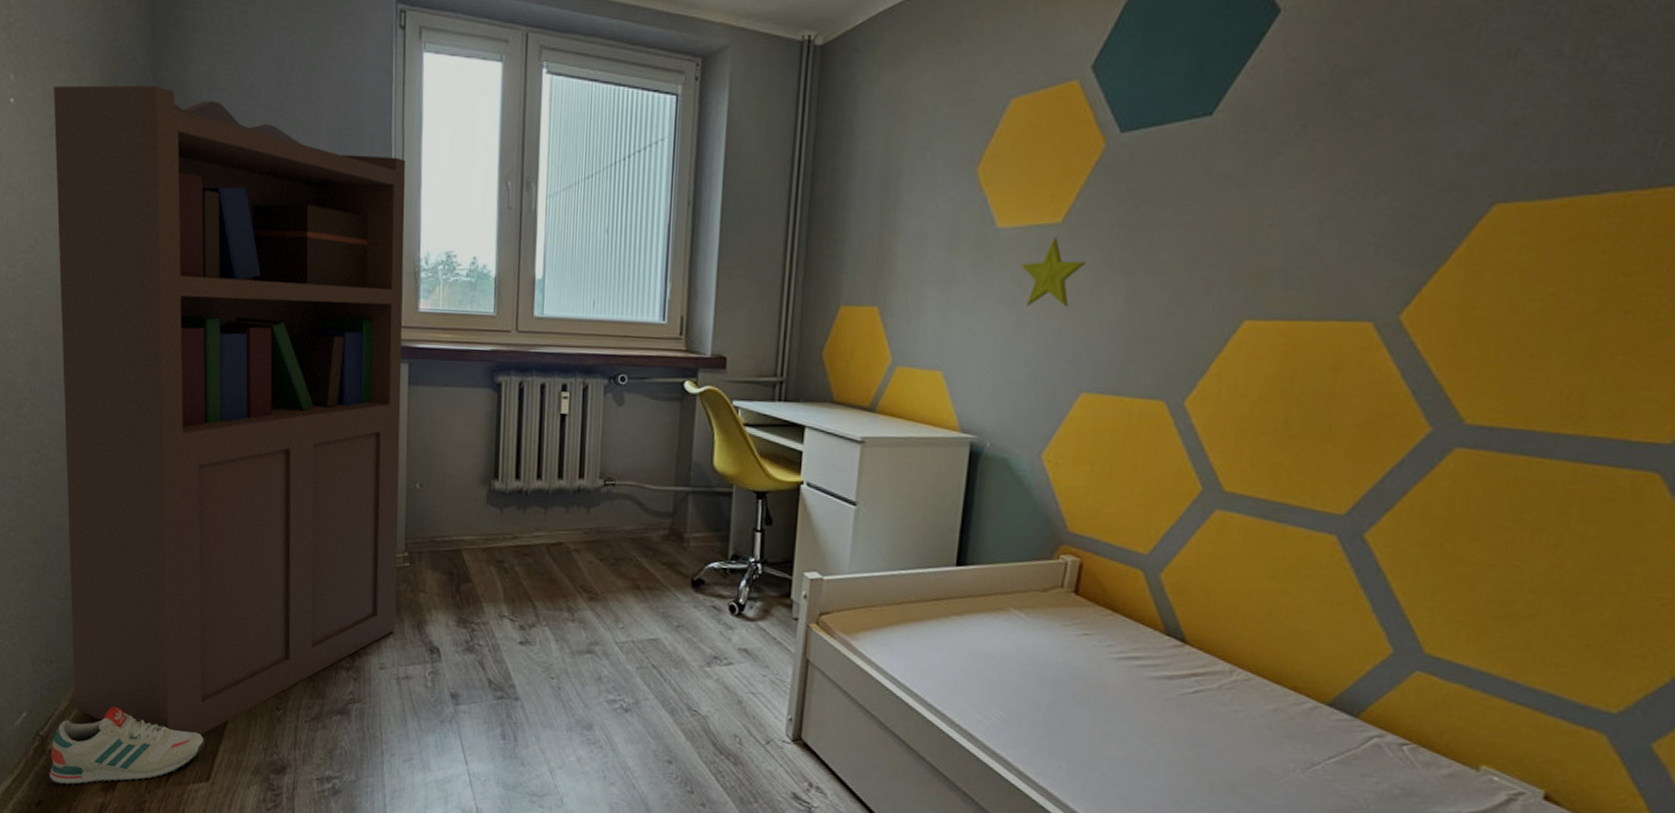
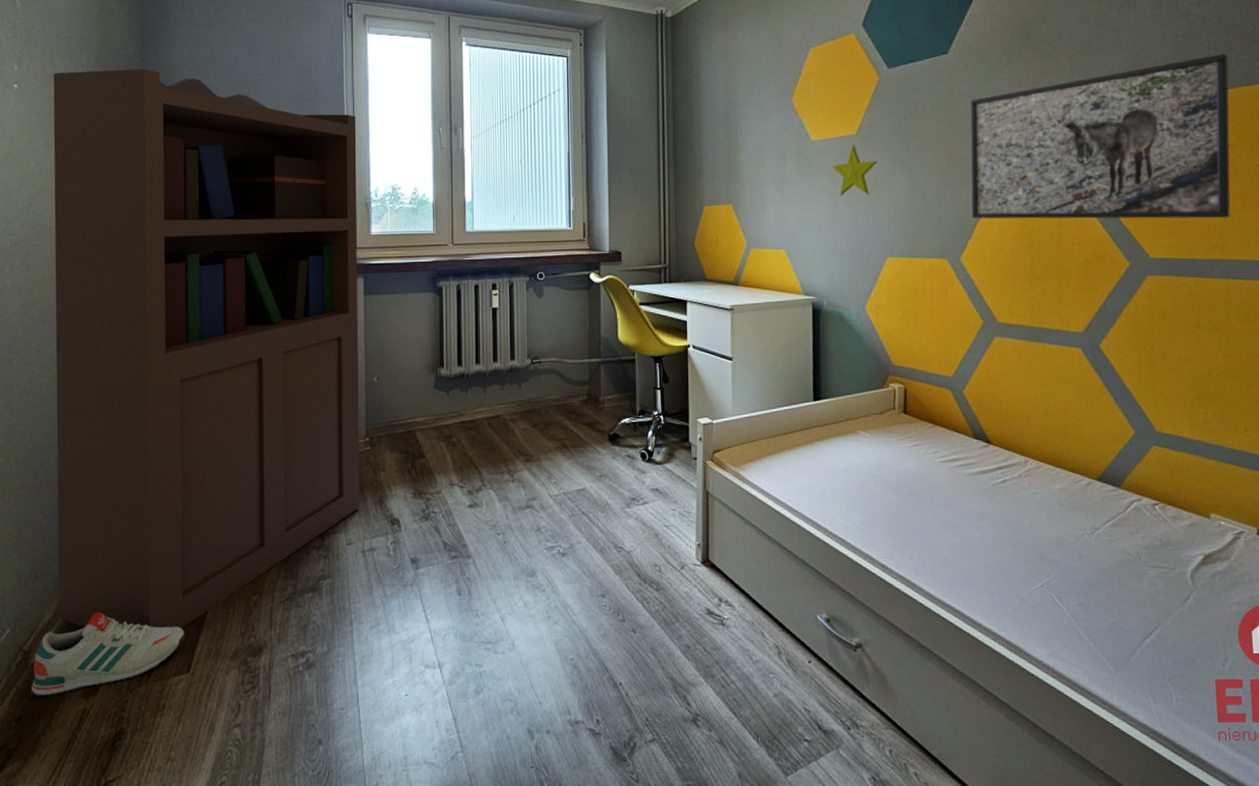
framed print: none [1209,136,1655,378] -> present [970,54,1231,219]

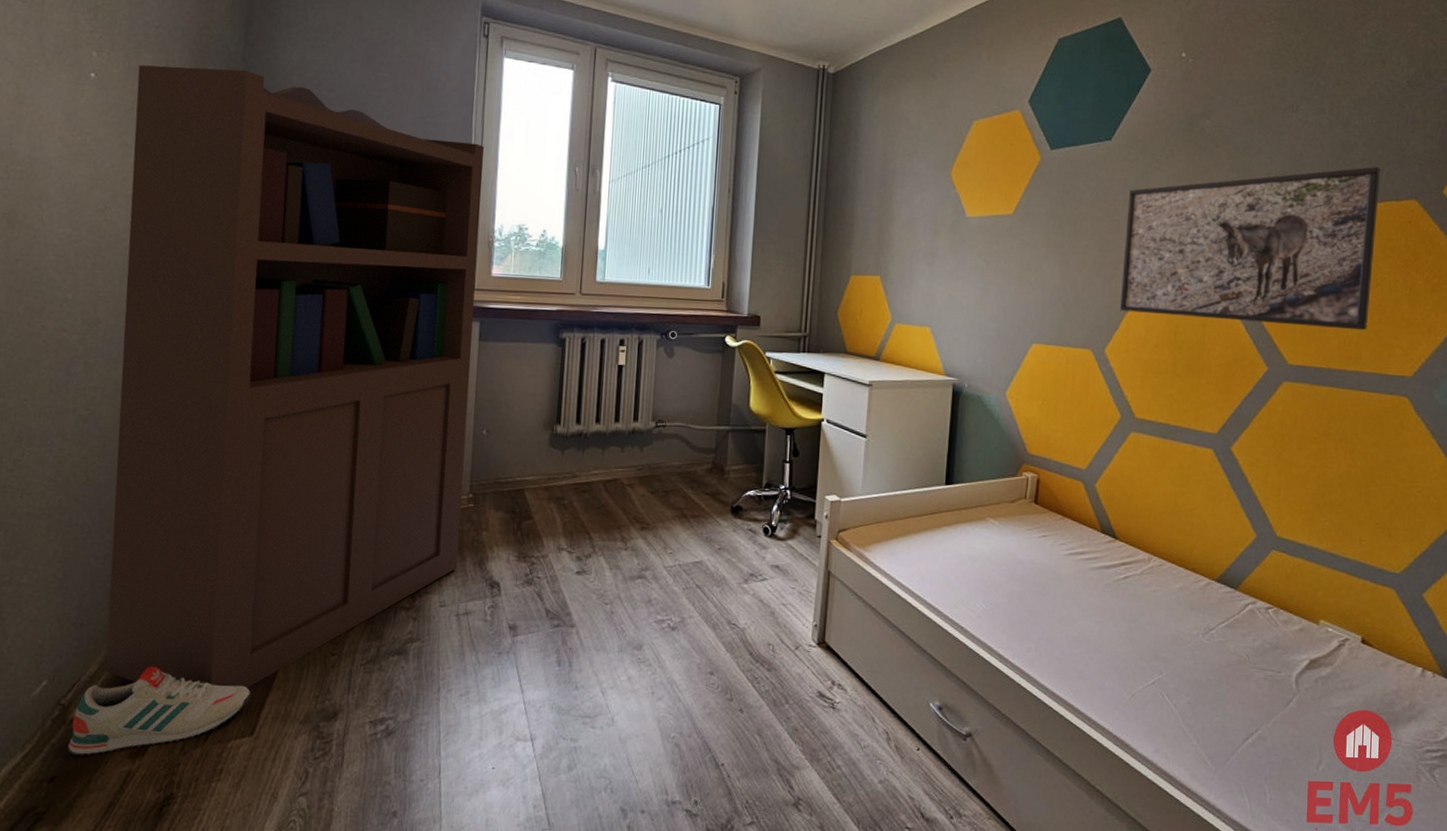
decorative star: present [832,145,878,197] -> none [985,225,1031,278]

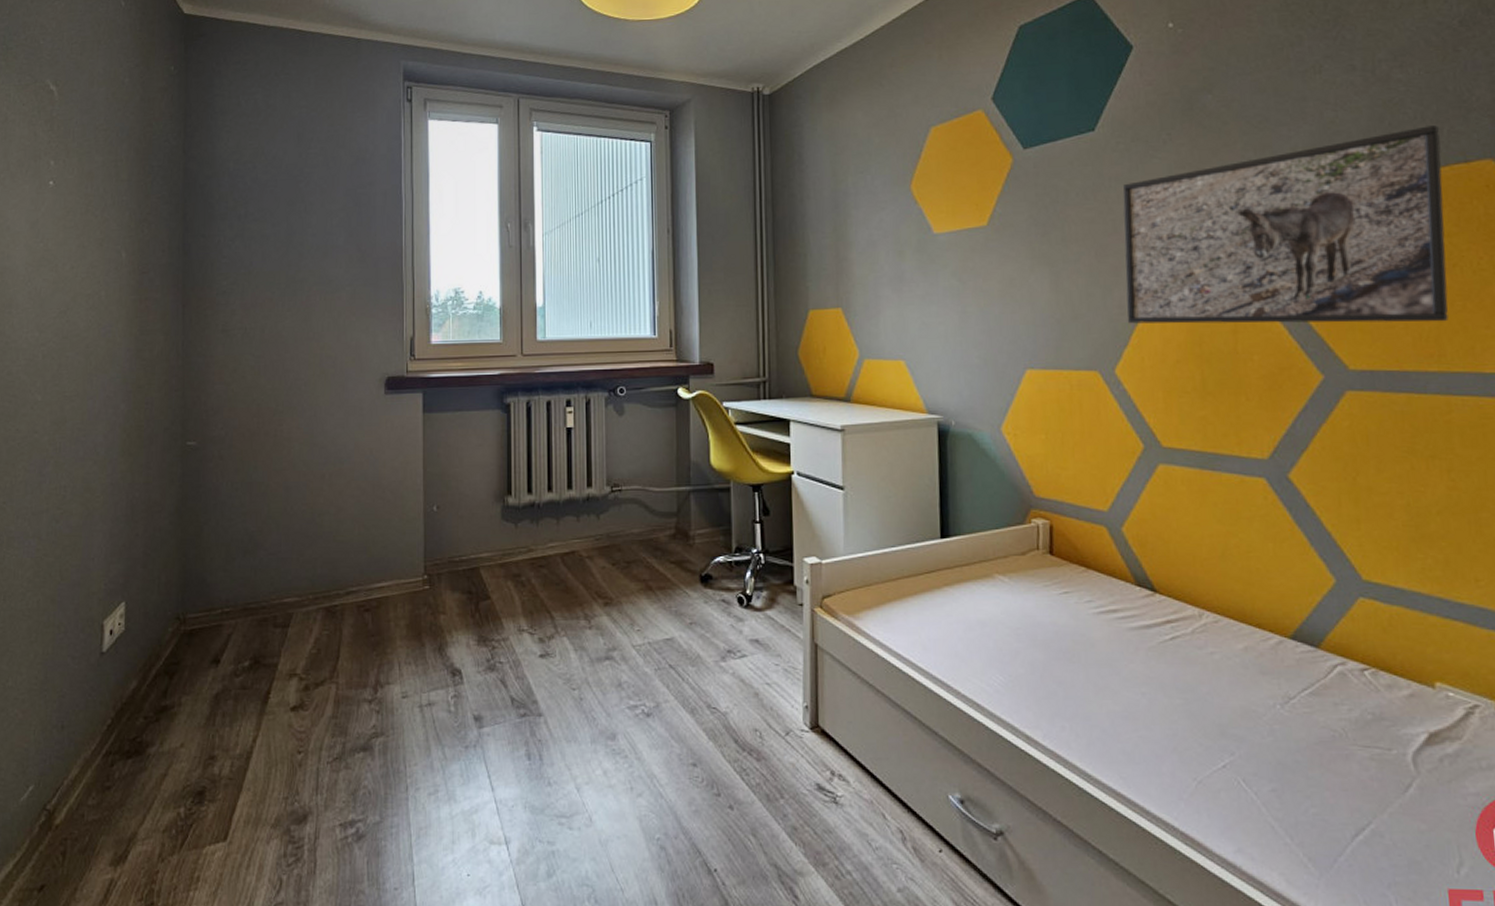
shoe: present [67,665,252,756] -> none [54,768,223,864]
bookcase: present [105,65,484,688] -> none [85,162,418,790]

